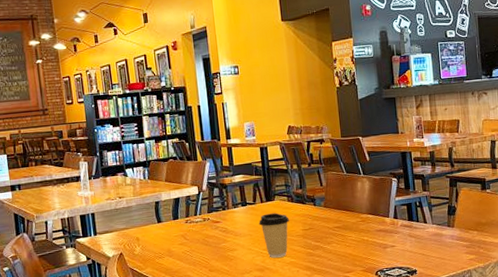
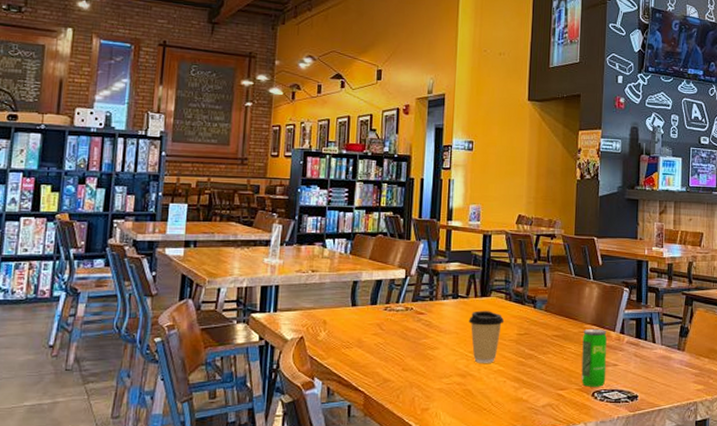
beverage can: none [360,216,387,268] -> present [581,328,607,387]

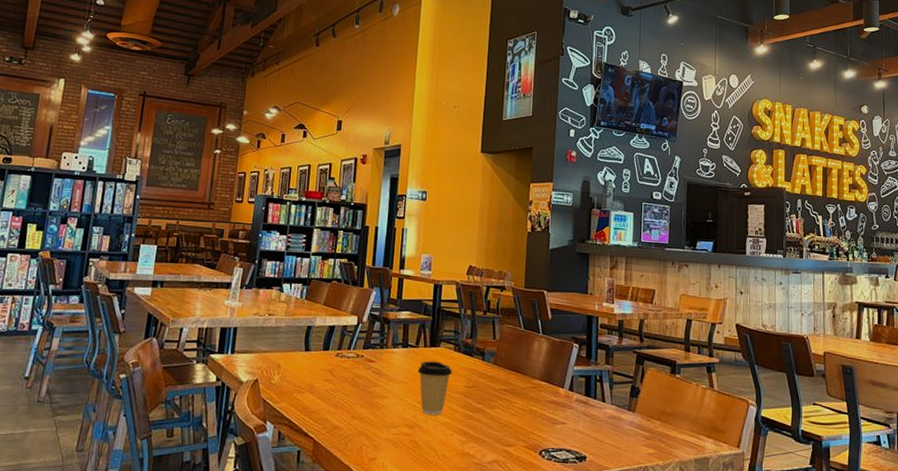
beverage can: present [581,328,607,387] -> none [528,384,556,445]

